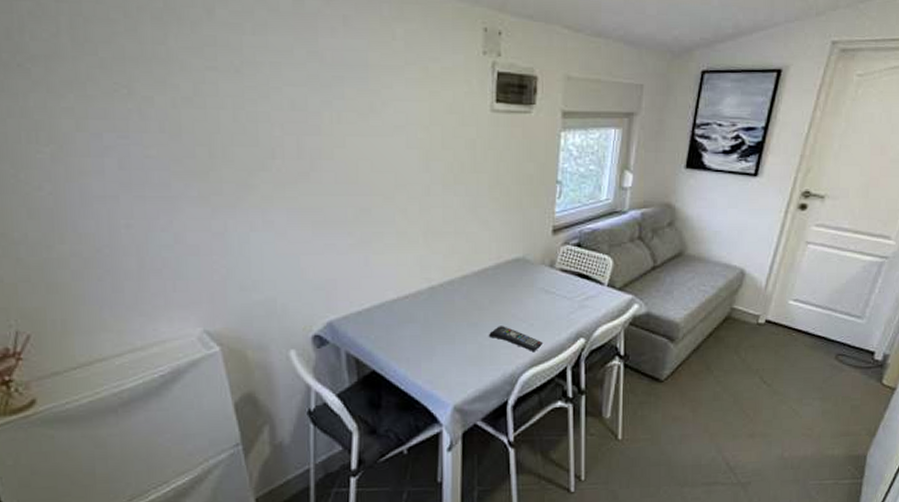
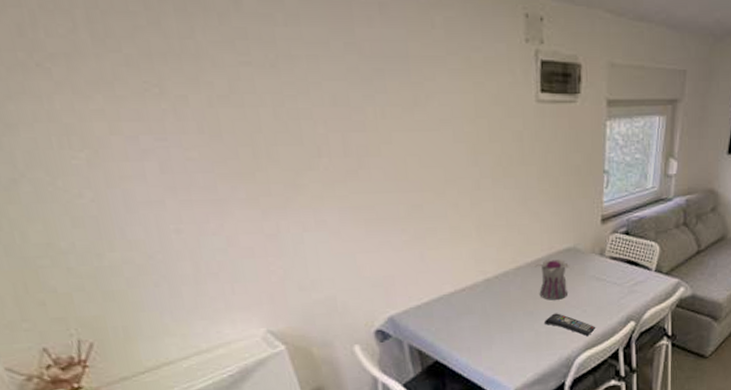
teapot: none [480,269,520,312] -> present [534,259,572,300]

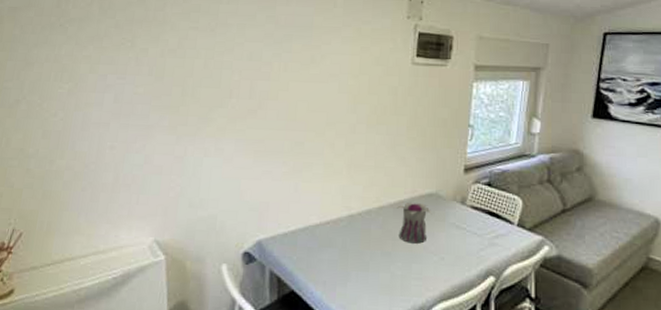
remote control: present [545,313,596,336] -> none [401,257,453,285]

